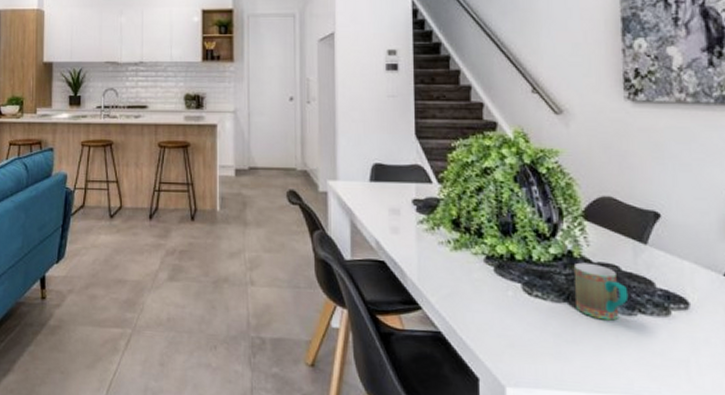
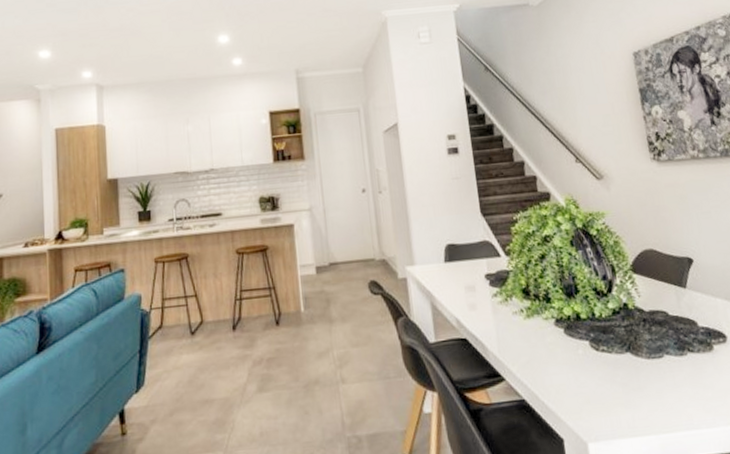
mug: present [573,262,629,321] -> none [630,312,678,364]

